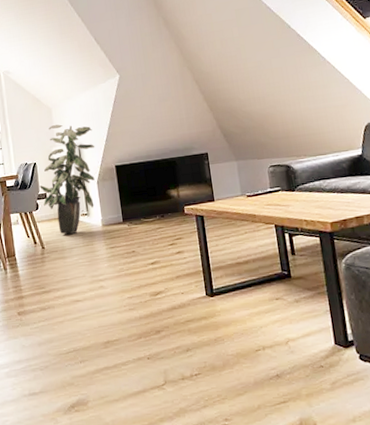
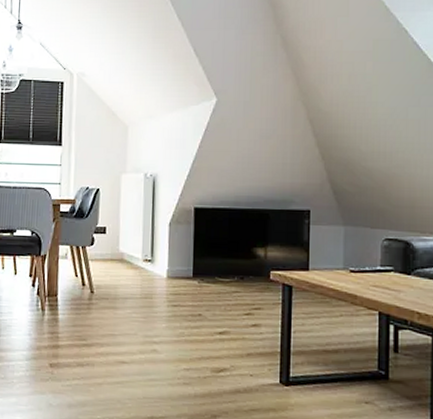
indoor plant: present [39,124,95,235] -> none [99,147,174,282]

